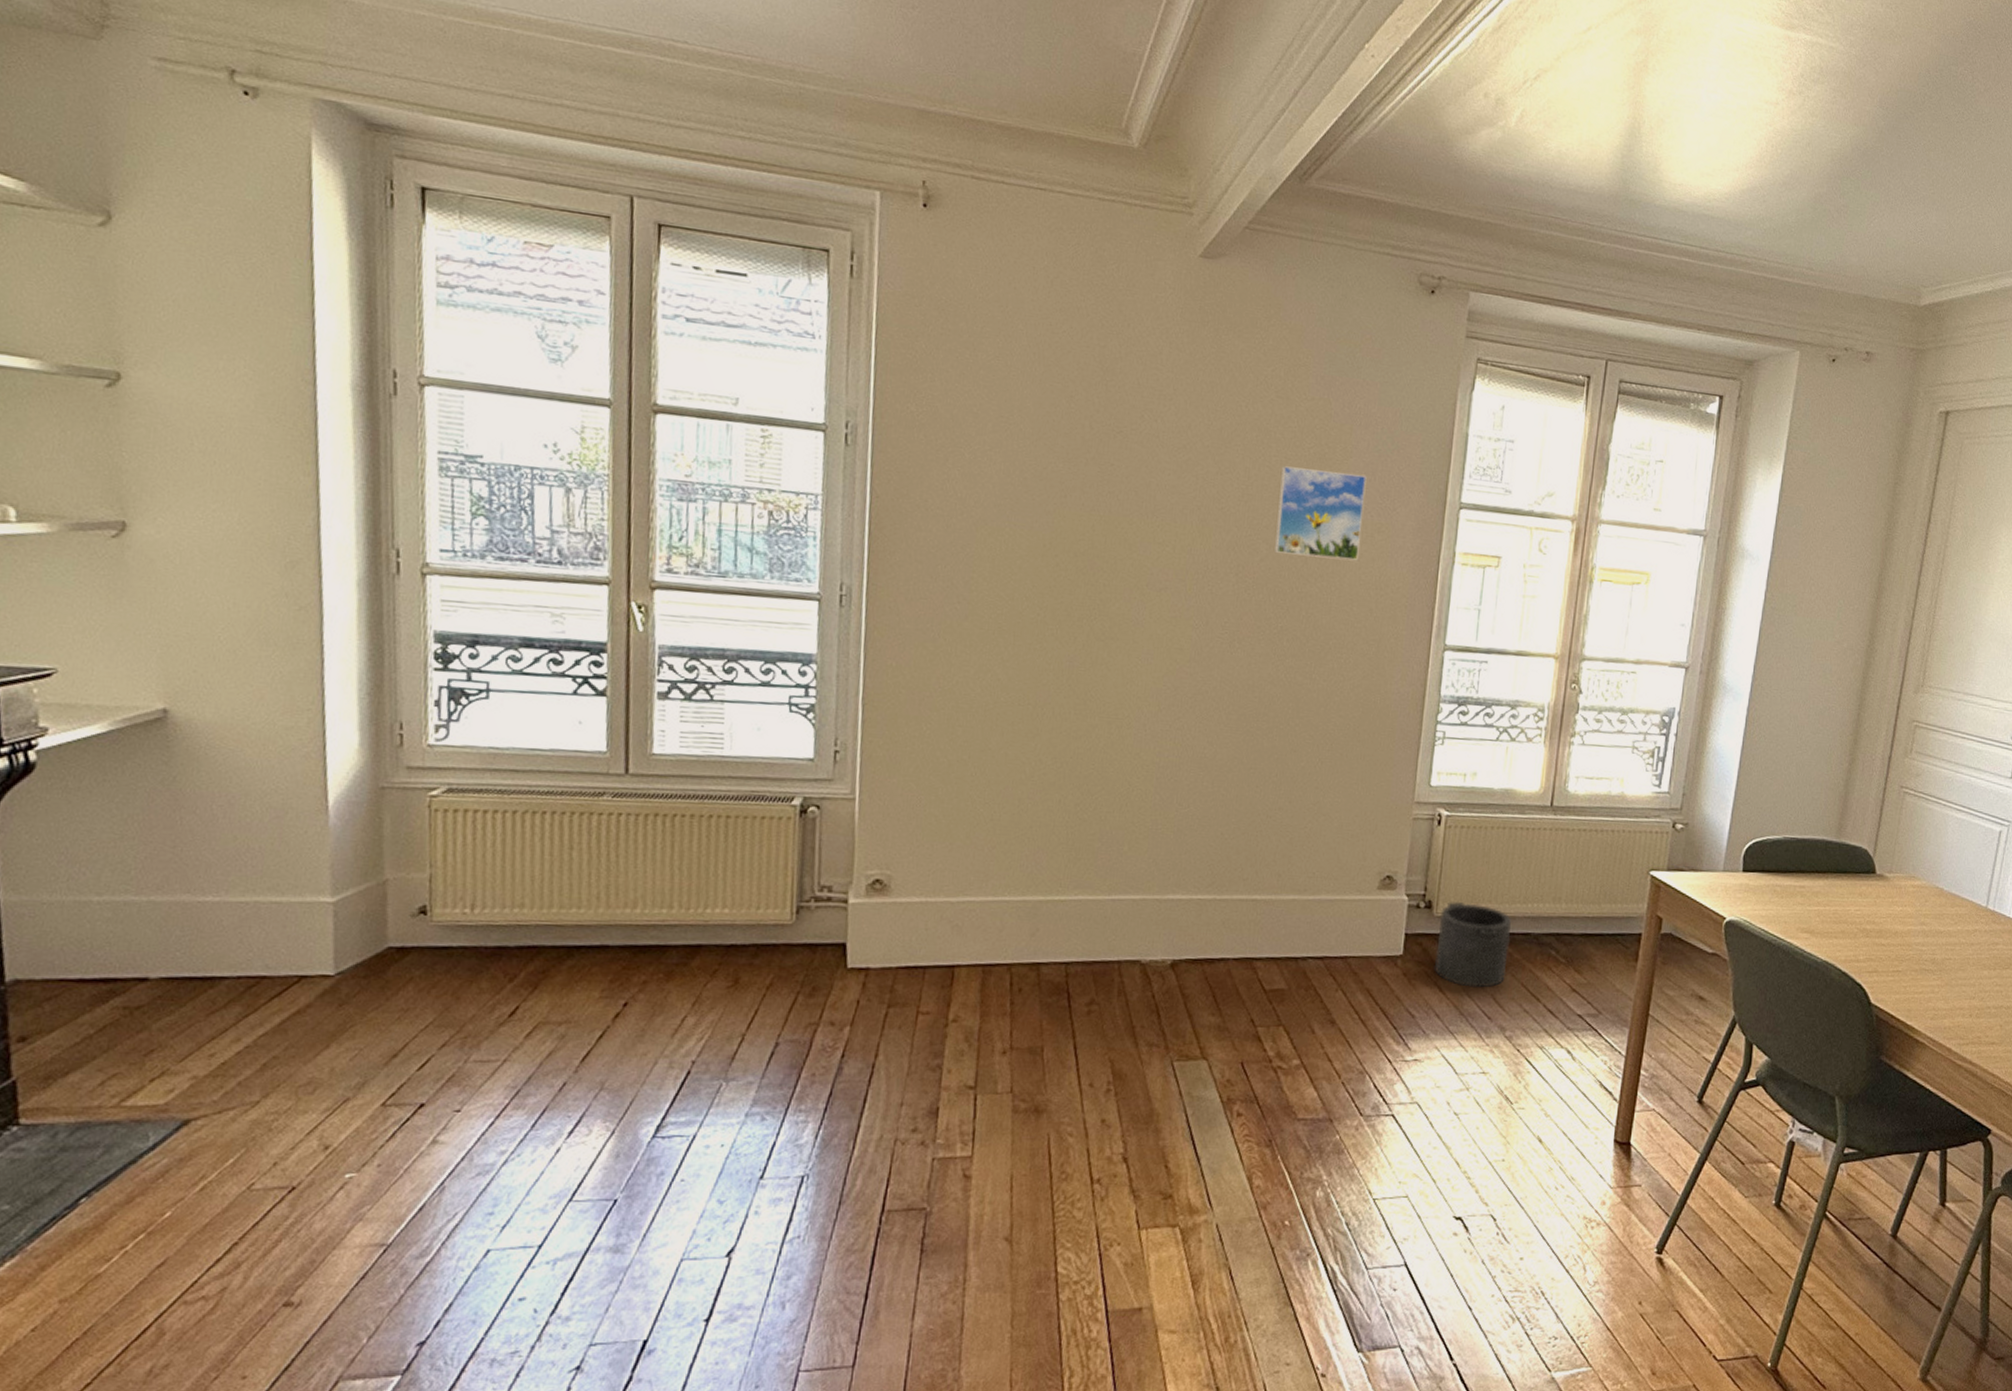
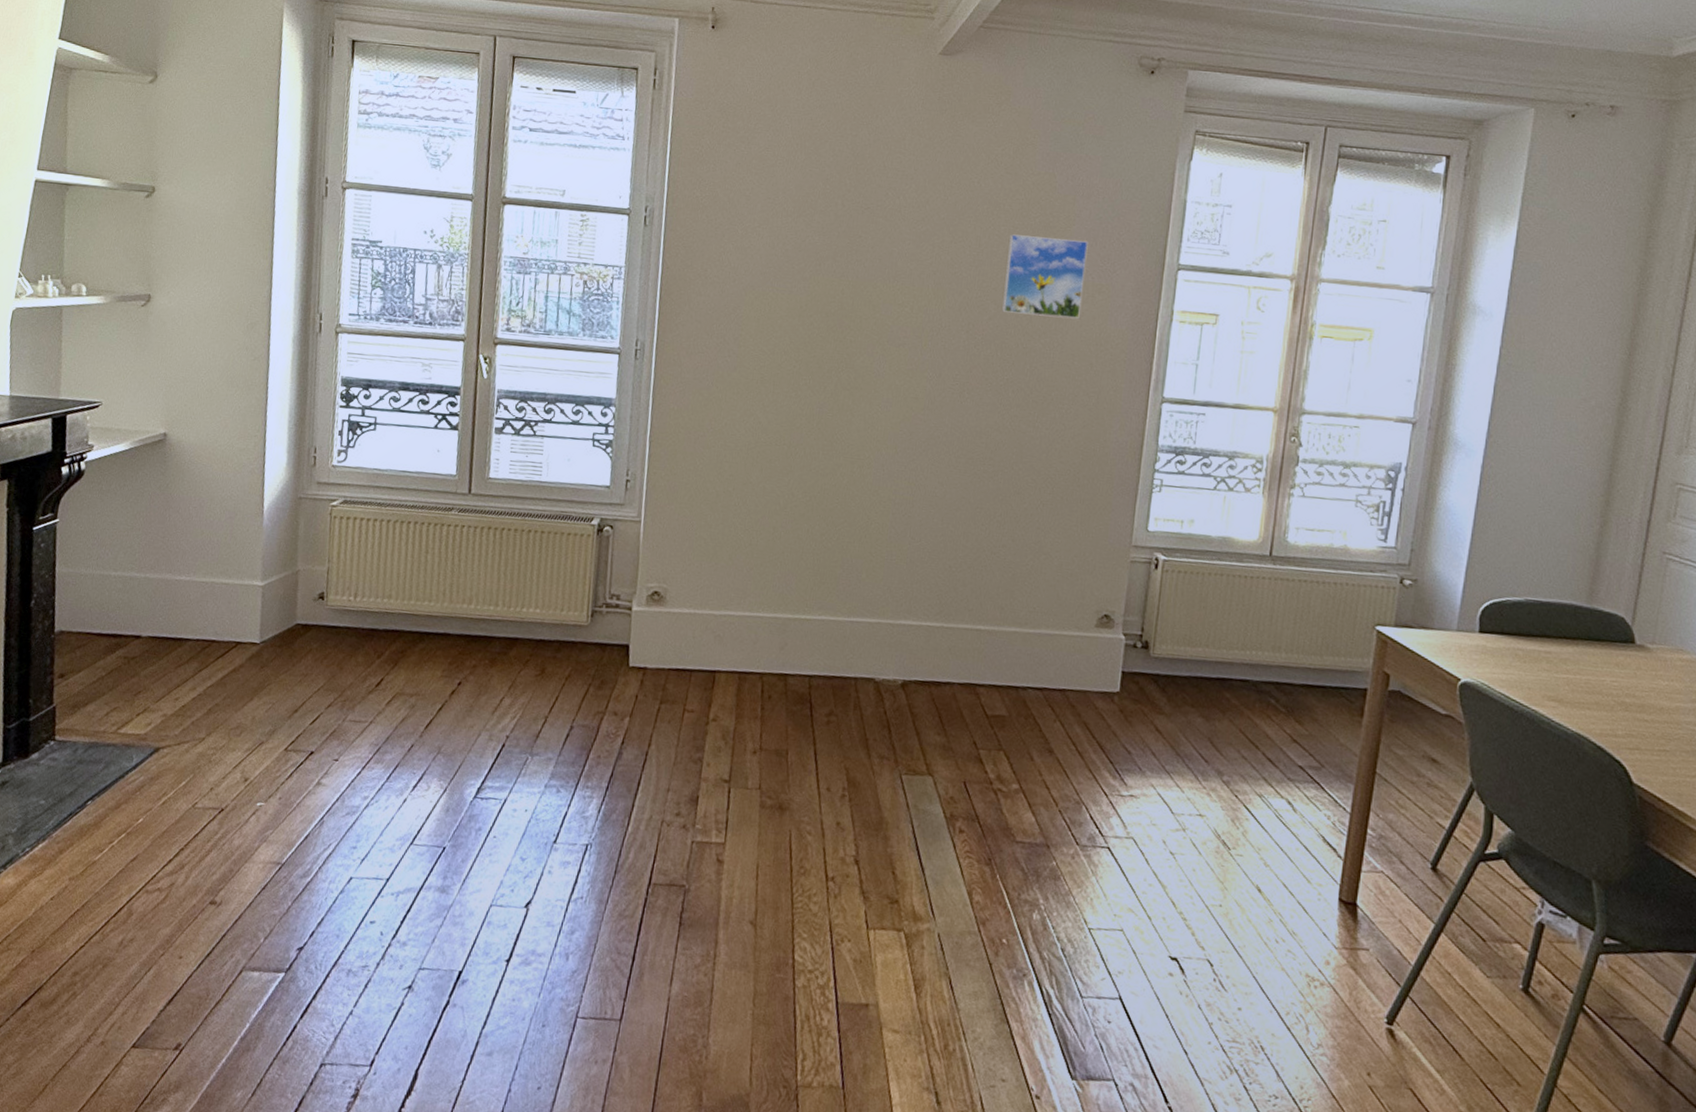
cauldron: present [1433,901,1511,988] -> none [1150,643,1229,731]

